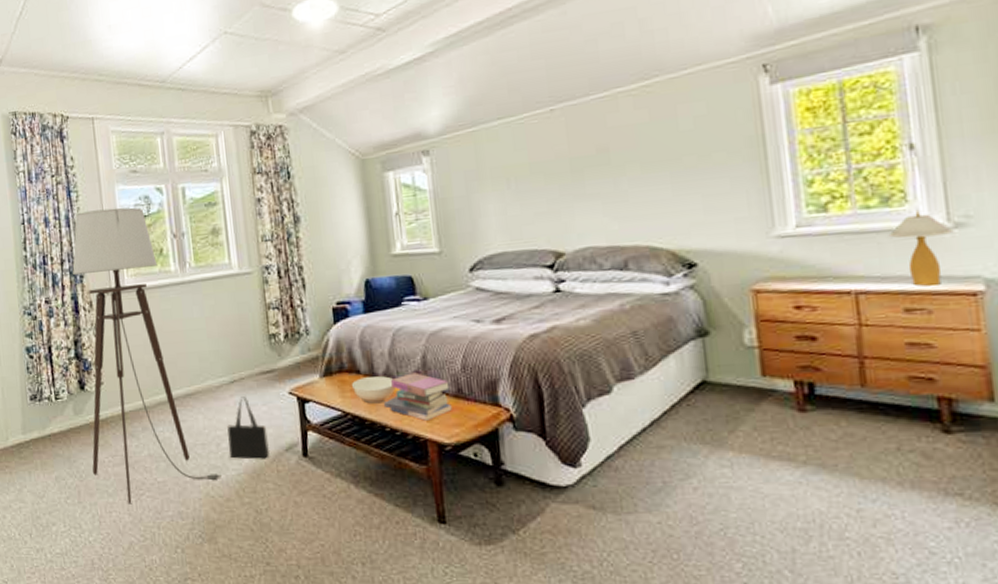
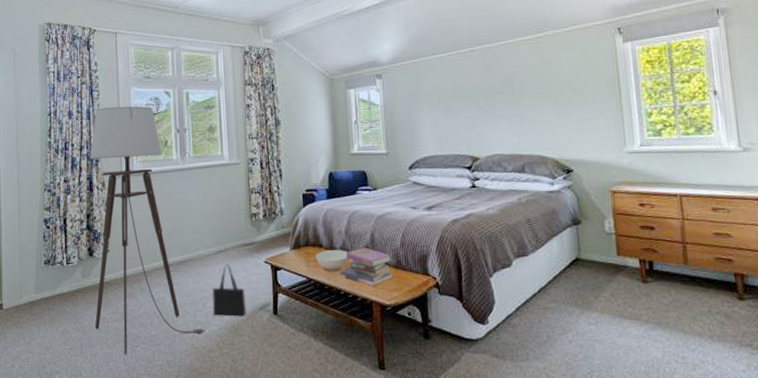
table lamp: present [888,209,954,286] -> none [701,137,743,192]

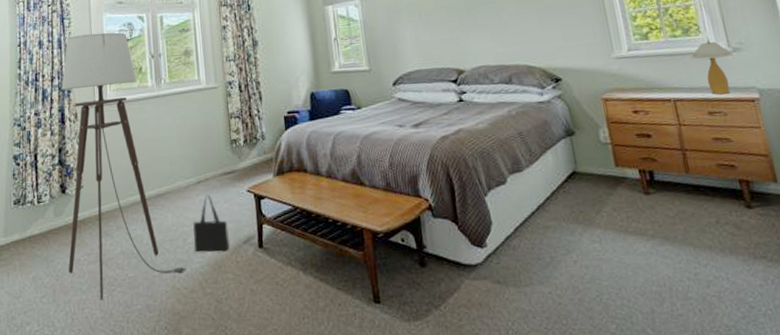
bowl: present [316,250,349,272] -> none [300,174,336,199]
books: present [339,247,393,286] -> none [326,170,383,212]
table lamp: none [701,137,743,192] -> present [691,38,734,95]

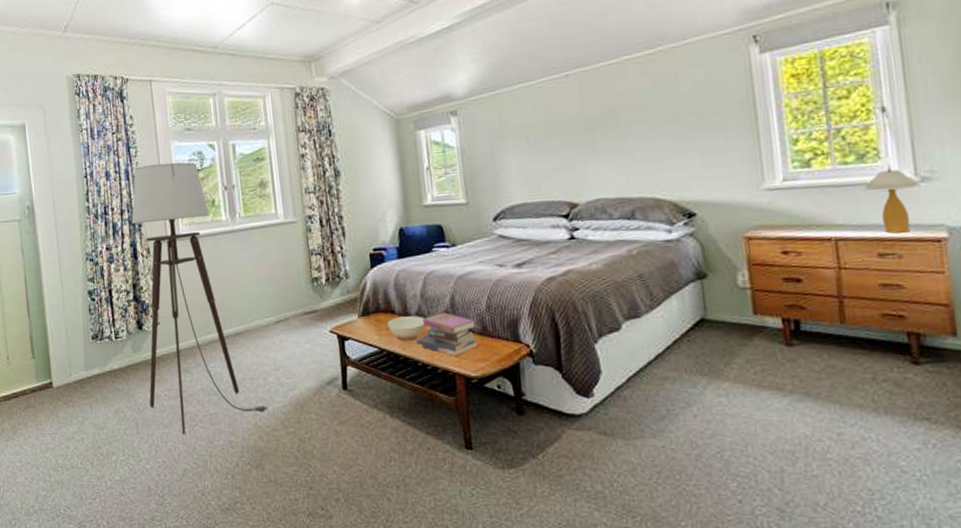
tote bag: present [193,195,231,252] -> none [273,335,313,392]
bowl: none [300,174,336,199] -> present [387,316,427,341]
books: none [326,170,383,212] -> present [415,312,478,356]

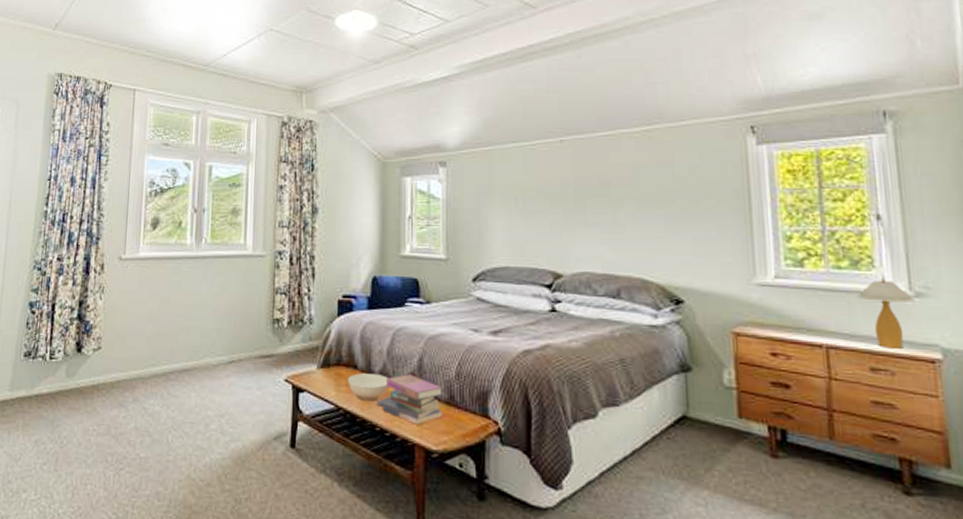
floor lamp: present [131,162,268,435] -> none [74,176,205,478]

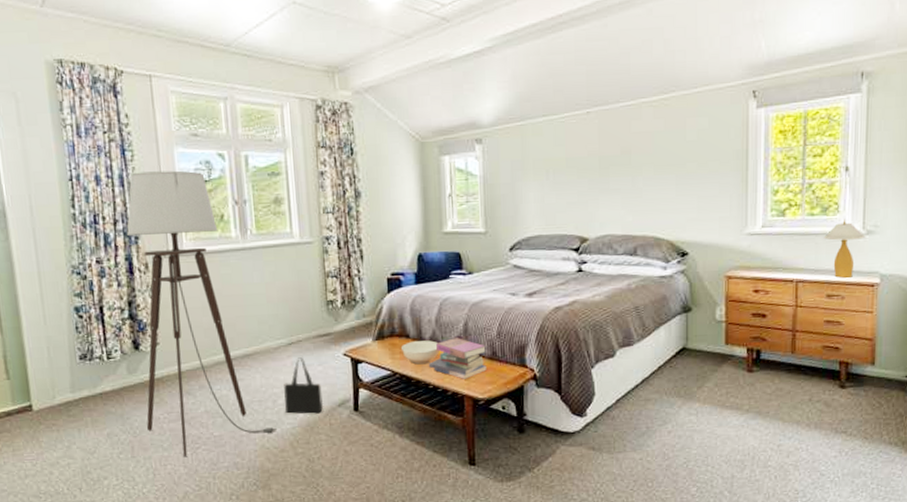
floor lamp: none [74,176,205,478] -> present [126,170,277,458]
tote bag: none [216,378,259,446] -> present [284,357,324,414]

